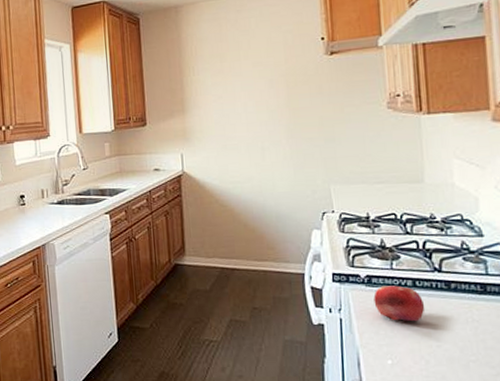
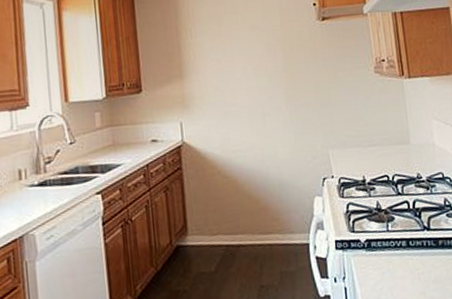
fruit: present [373,285,425,322] -> none [373,247,419,283]

